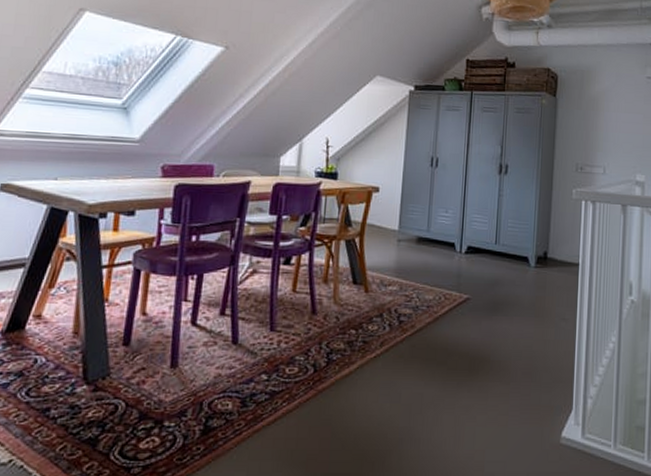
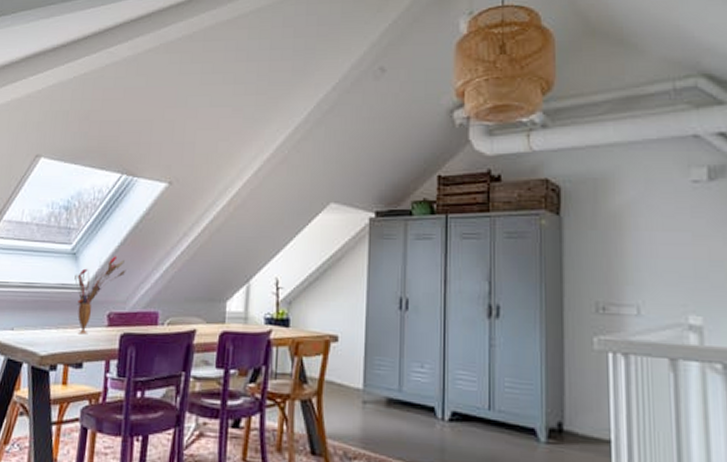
bouquet: none [125,112,181,185] -> present [74,256,126,335]

